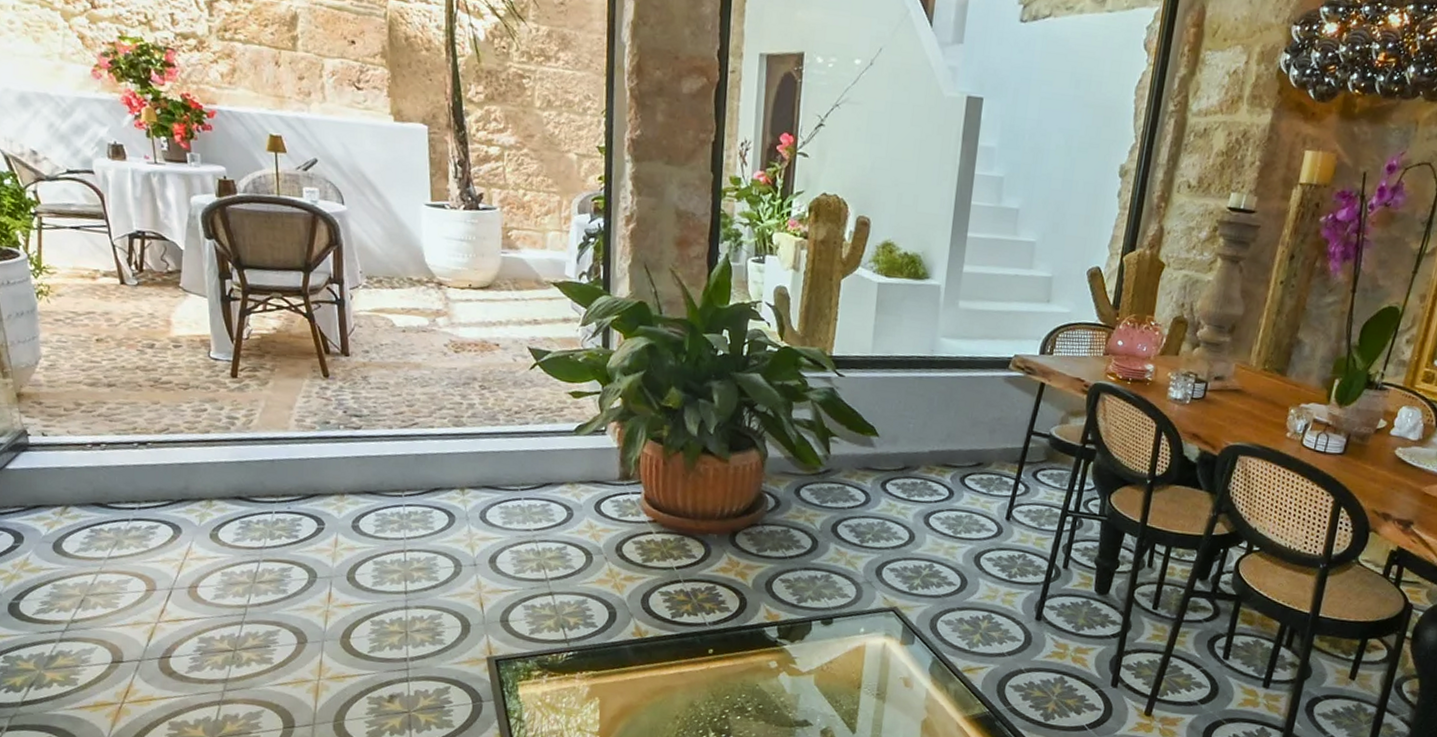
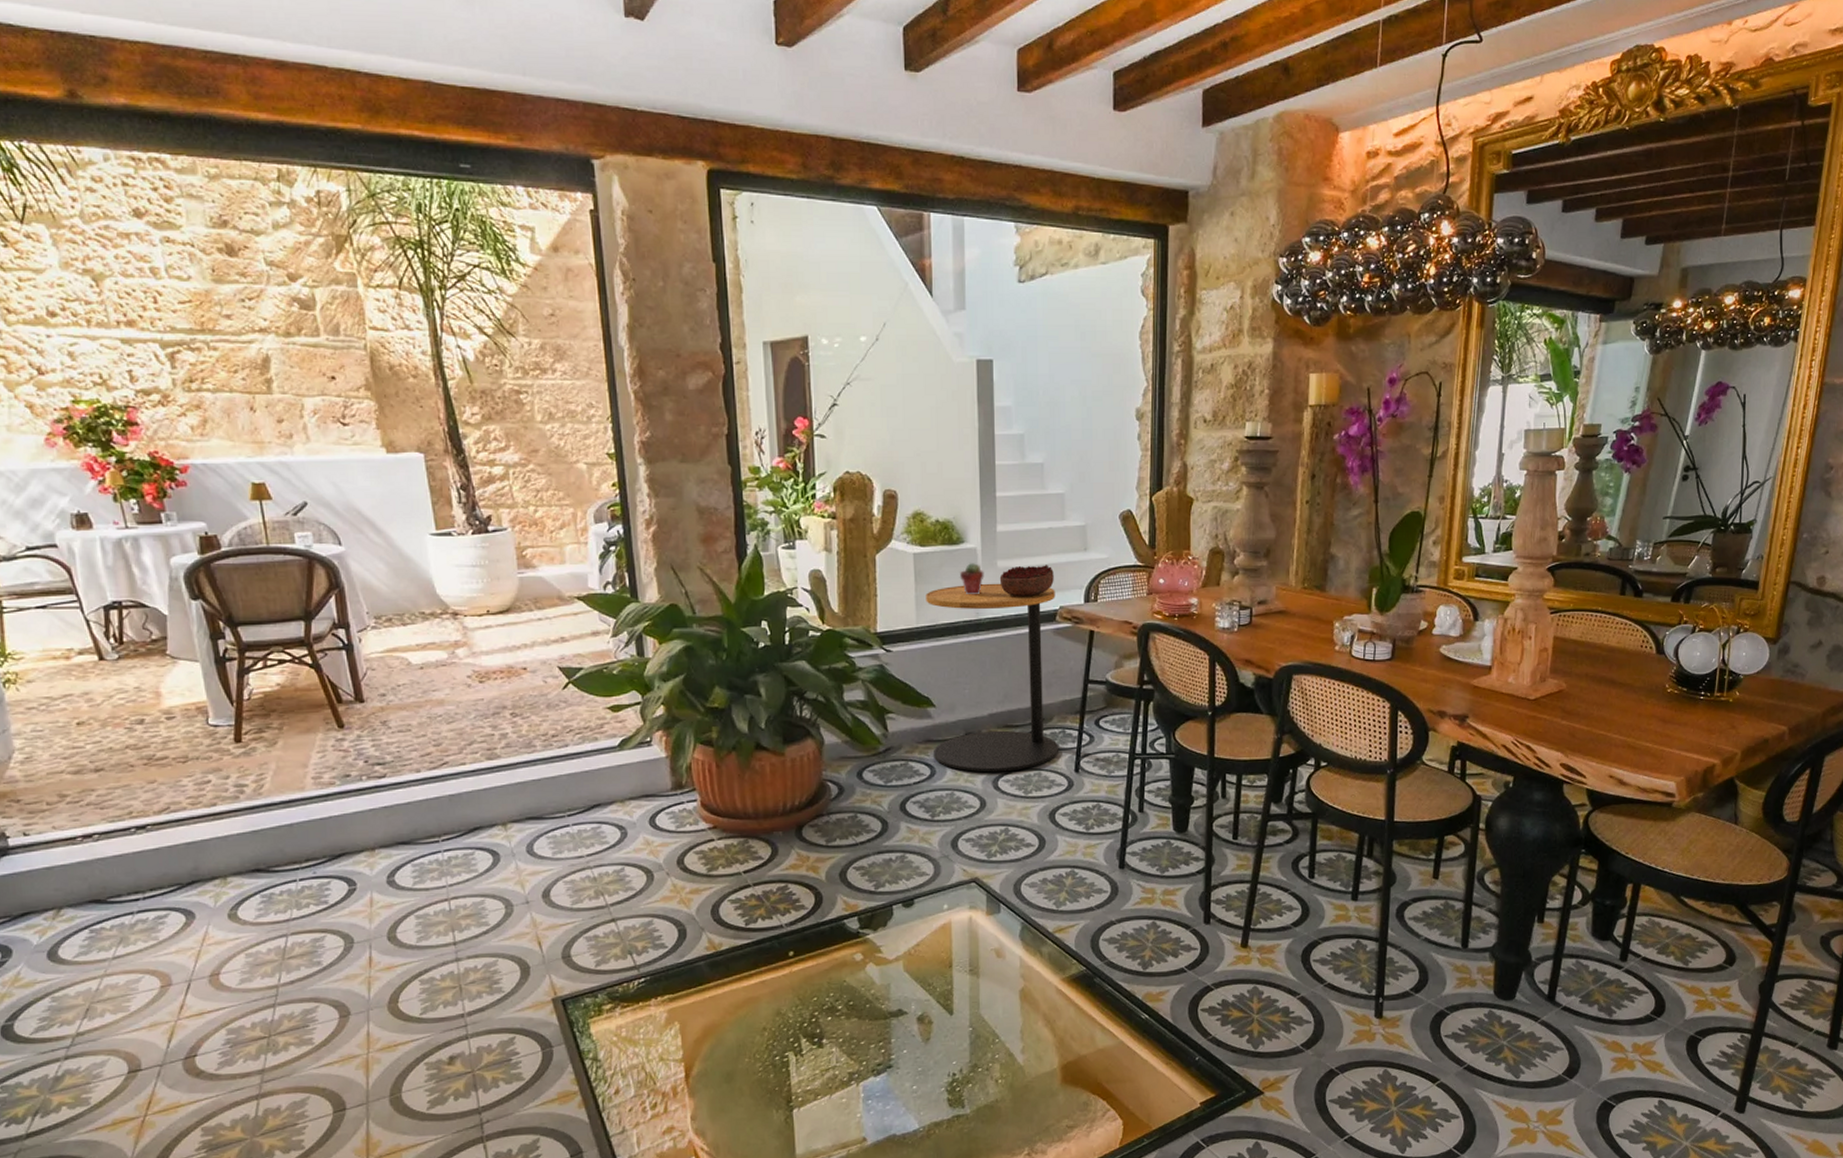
side table: none [871,320,1013,510] -> present [926,583,1060,773]
potted succulent: none [919,300,945,333] -> present [959,563,984,595]
decorative bowl: none [958,309,1014,341] -> present [999,565,1054,597]

